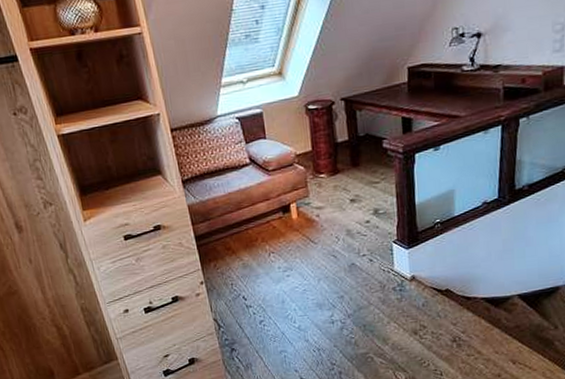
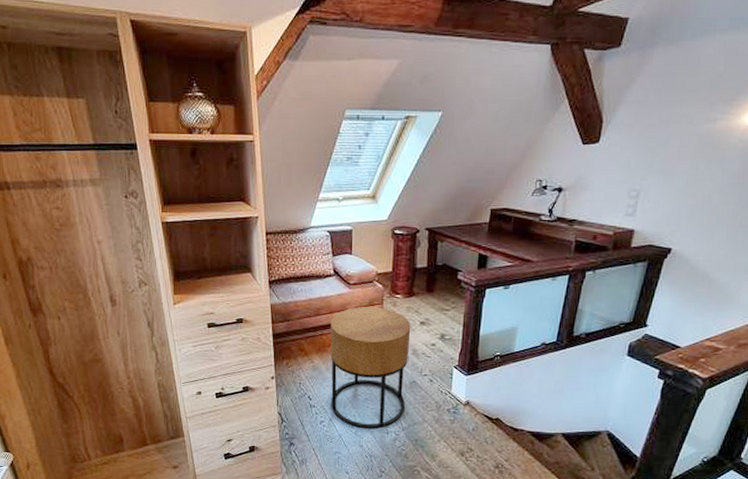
side table: none [254,190,348,323] -> present [330,307,411,430]

